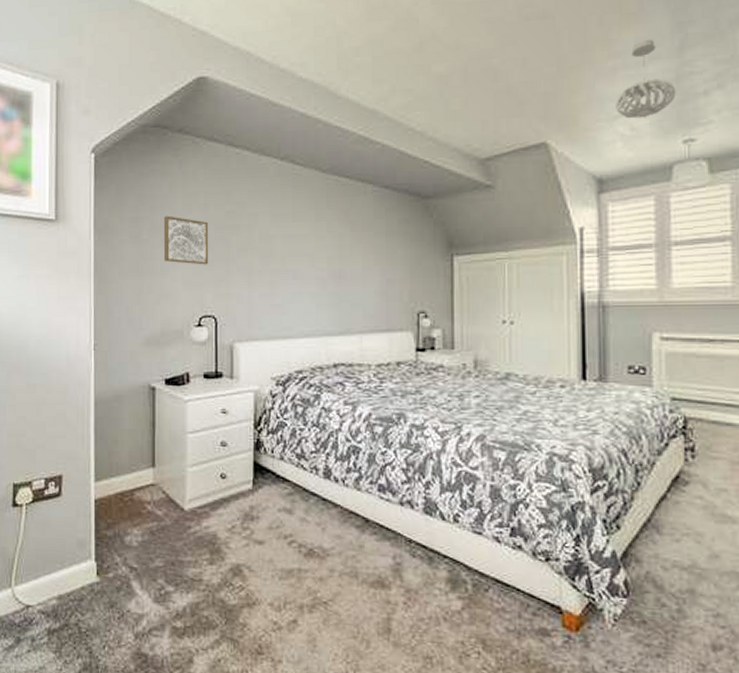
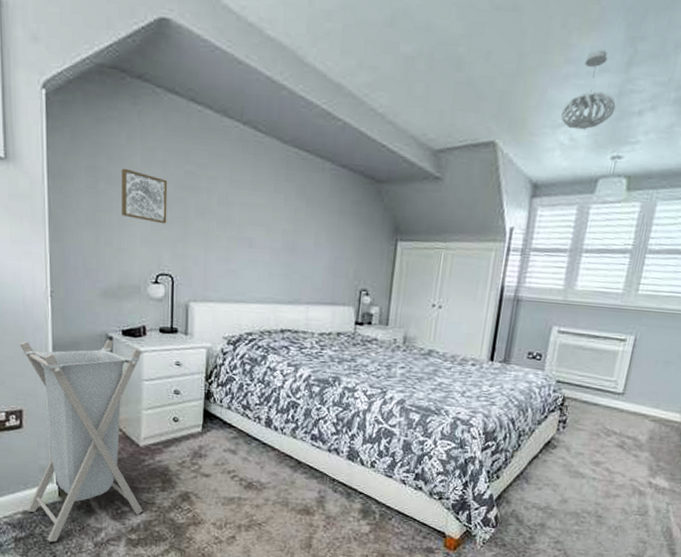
laundry hamper: none [61,390,189,634] -> present [19,339,143,542]

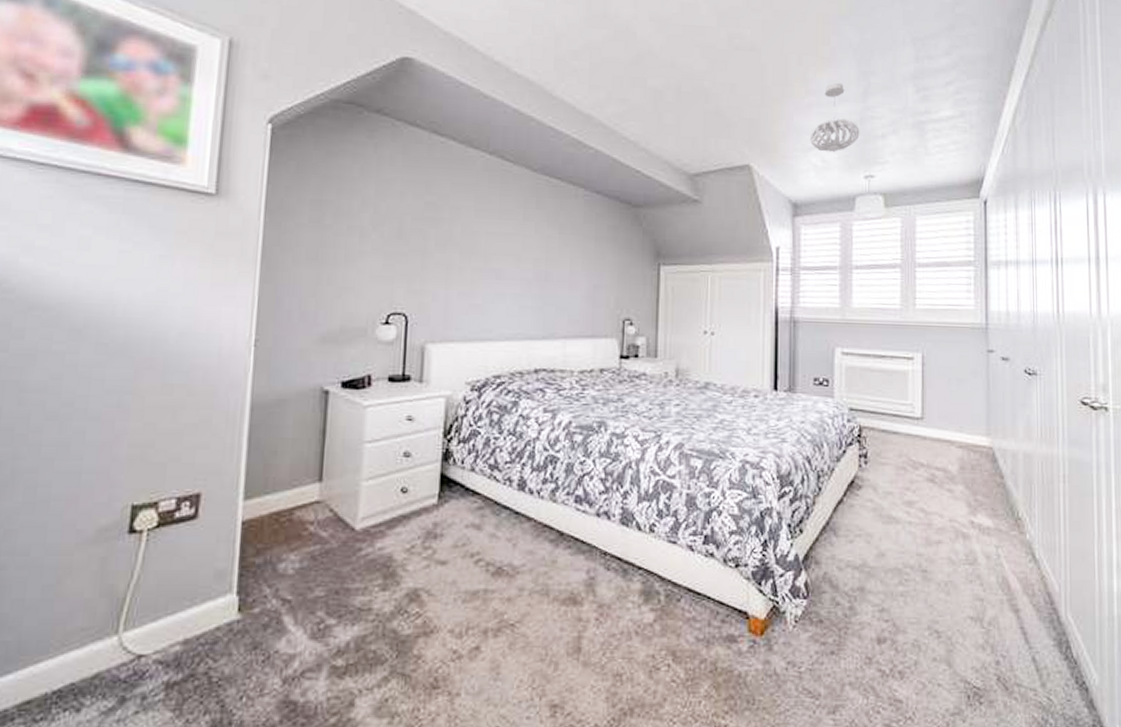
laundry hamper: present [19,339,143,542] -> none [190,393,365,683]
wall art: present [121,168,168,224] -> none [350,201,405,258]

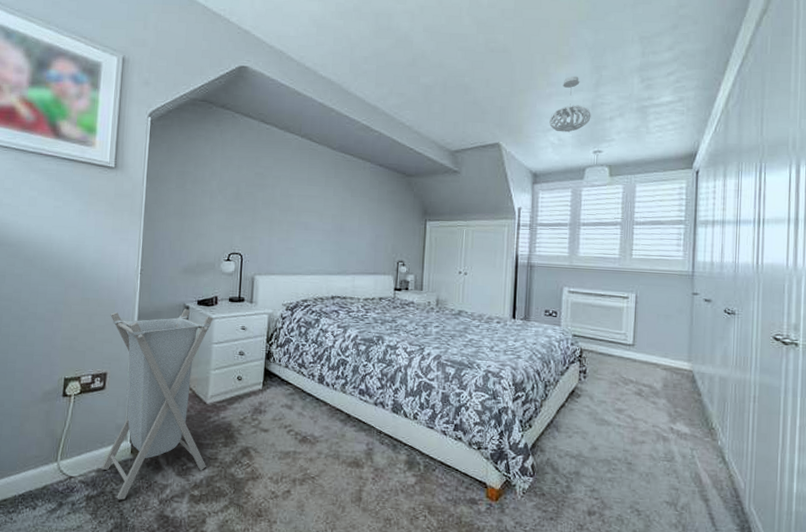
laundry hamper: none [190,393,365,683] -> present [101,308,214,500]

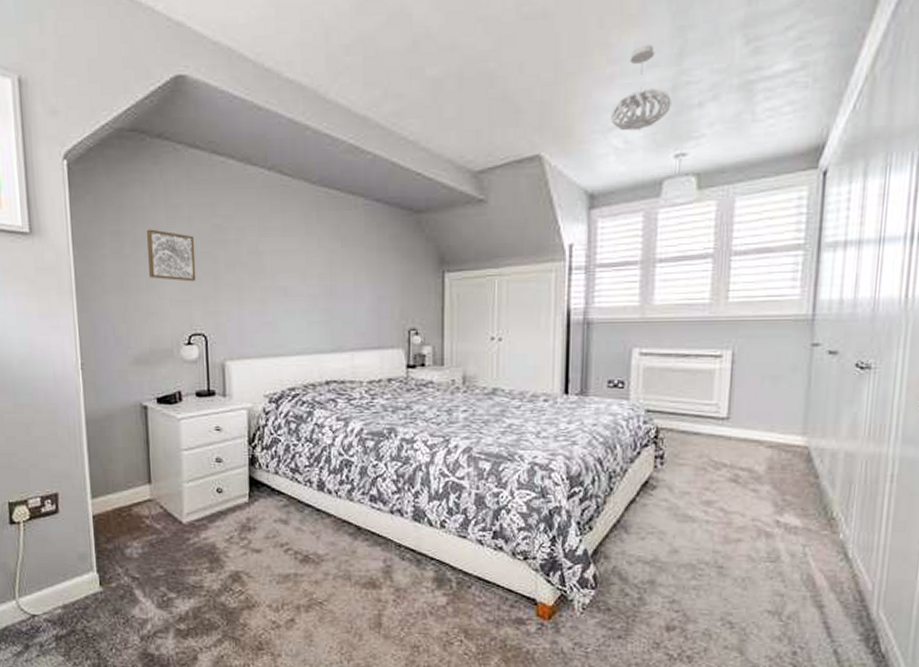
laundry hamper: present [101,308,214,500] -> none [51,408,191,638]
wall art: none [203,172,241,213] -> present [146,229,196,282]

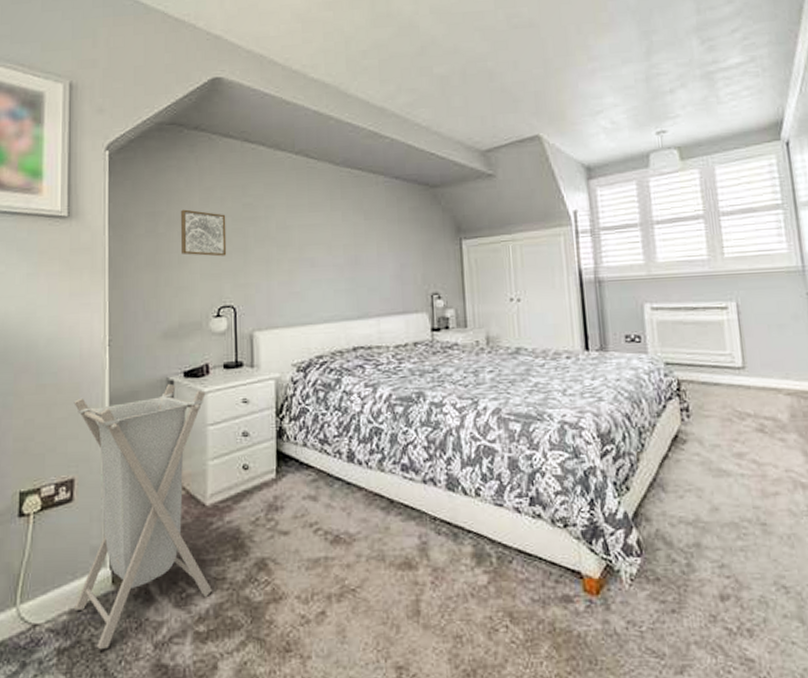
laundry hamper: none [51,408,191,638] -> present [74,383,212,649]
pendant light: present [611,44,672,131] -> none [597,45,647,114]

